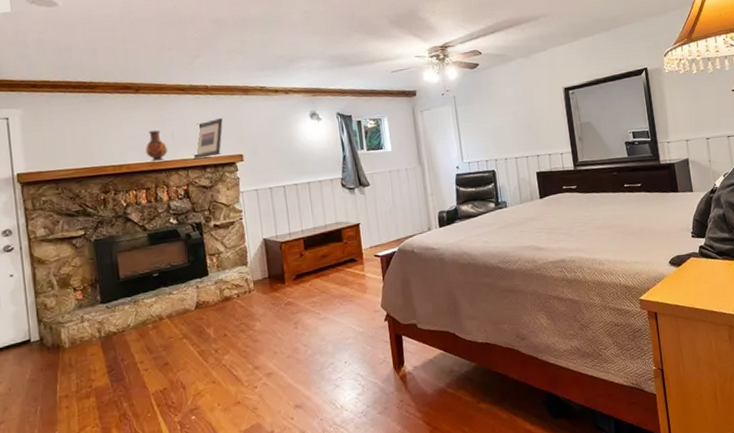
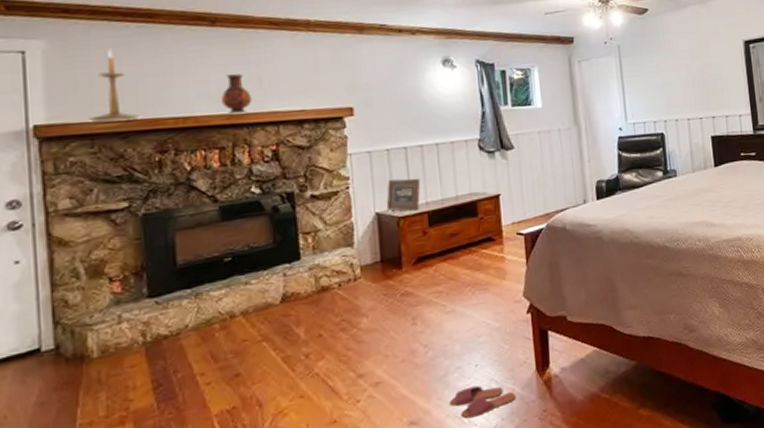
candlestick: none [54,114,89,171] -> present [89,49,140,123]
picture frame: present [193,118,223,160] -> none [286,62,328,113]
picture frame: none [271,211,297,237] -> present [386,178,421,211]
slippers: none [326,378,378,405] -> present [450,385,516,419]

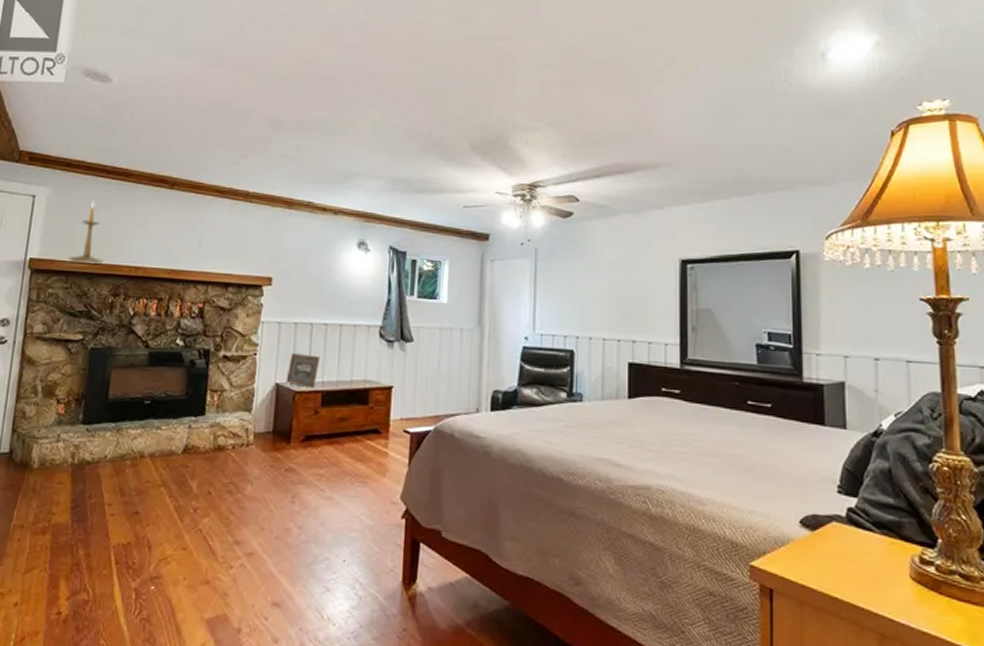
vase: present [222,74,252,114] -> none [167,234,191,270]
slippers: present [450,385,516,419] -> none [313,581,378,616]

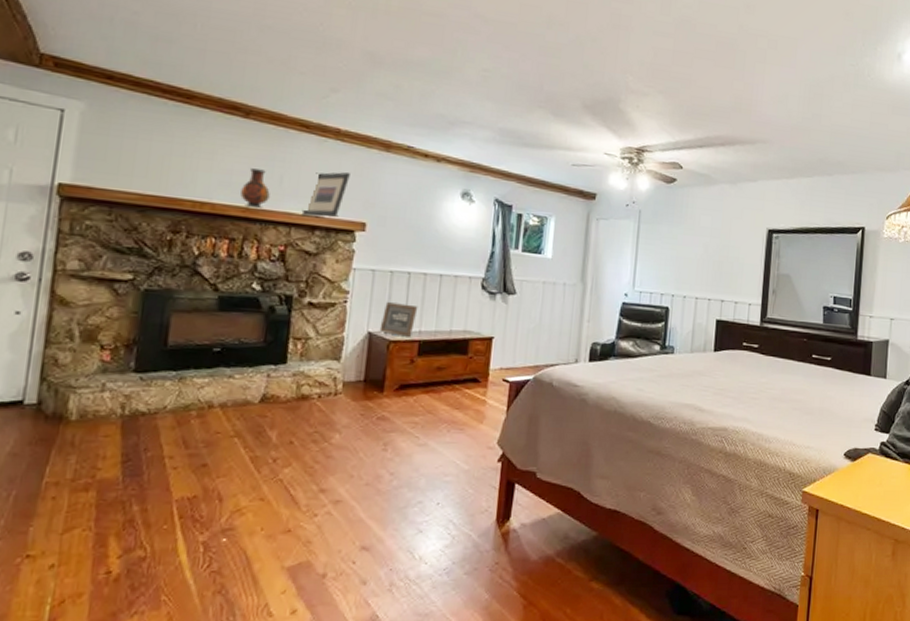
candlestick: present [68,200,105,264] -> none [112,122,160,196]
vase: none [167,234,191,270] -> present [241,168,270,209]
picture frame: none [216,231,258,275] -> present [301,172,350,218]

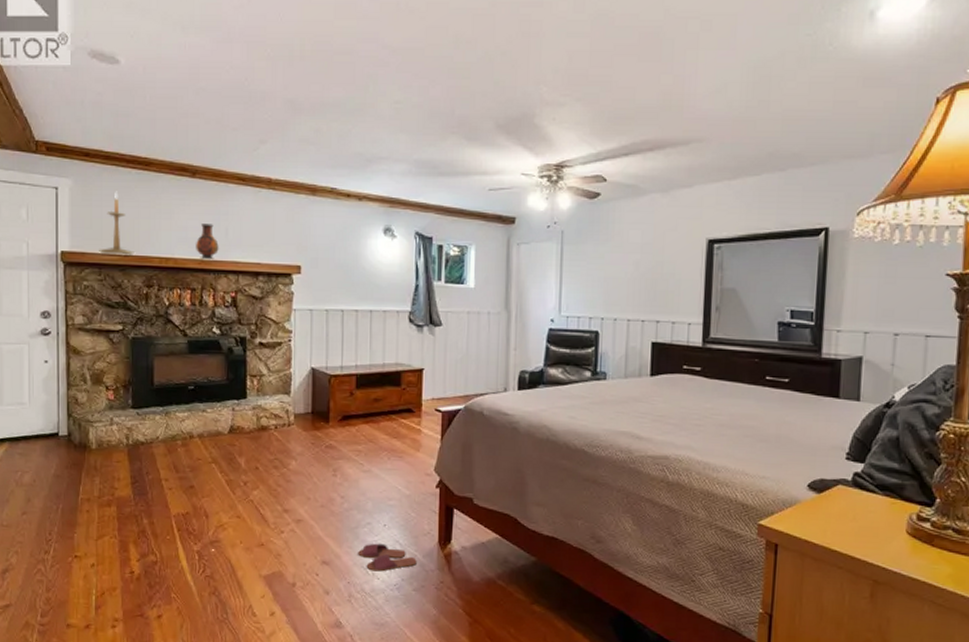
candlestick: none [112,122,160,196] -> present [99,191,135,255]
picture frame: present [301,172,350,218] -> none [246,219,283,264]
picture frame: present [379,302,418,337] -> none [321,339,353,371]
slippers: none [405,523,471,555] -> present [358,543,417,572]

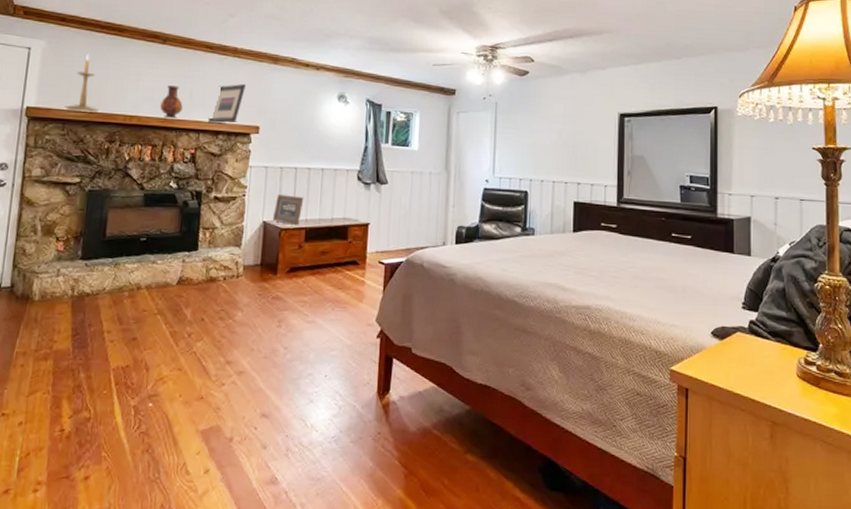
picture frame: none [246,219,283,264] -> present [207,84,246,124]
picture frame: none [321,339,353,371] -> present [272,195,304,225]
slippers: present [358,543,417,572] -> none [298,394,356,424]

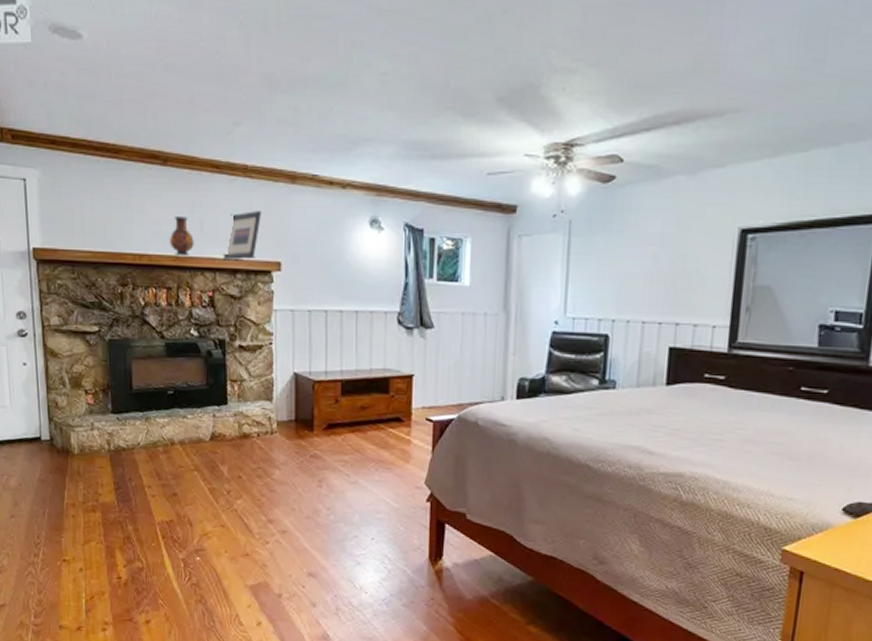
candlestick: present [65,53,100,112] -> none [71,182,107,252]
picture frame: present [272,195,304,225] -> none [304,342,338,377]

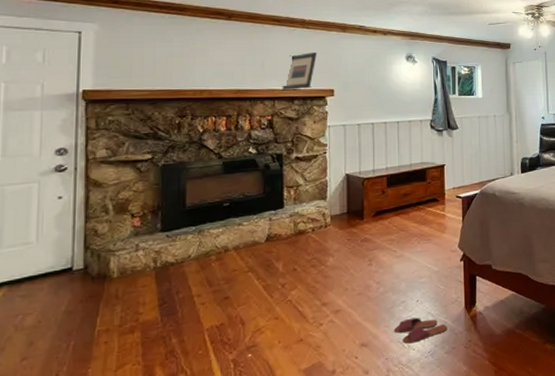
vase: present [170,216,194,257] -> none [232,58,255,90]
slippers: none [345,556,406,586] -> present [394,317,447,344]

